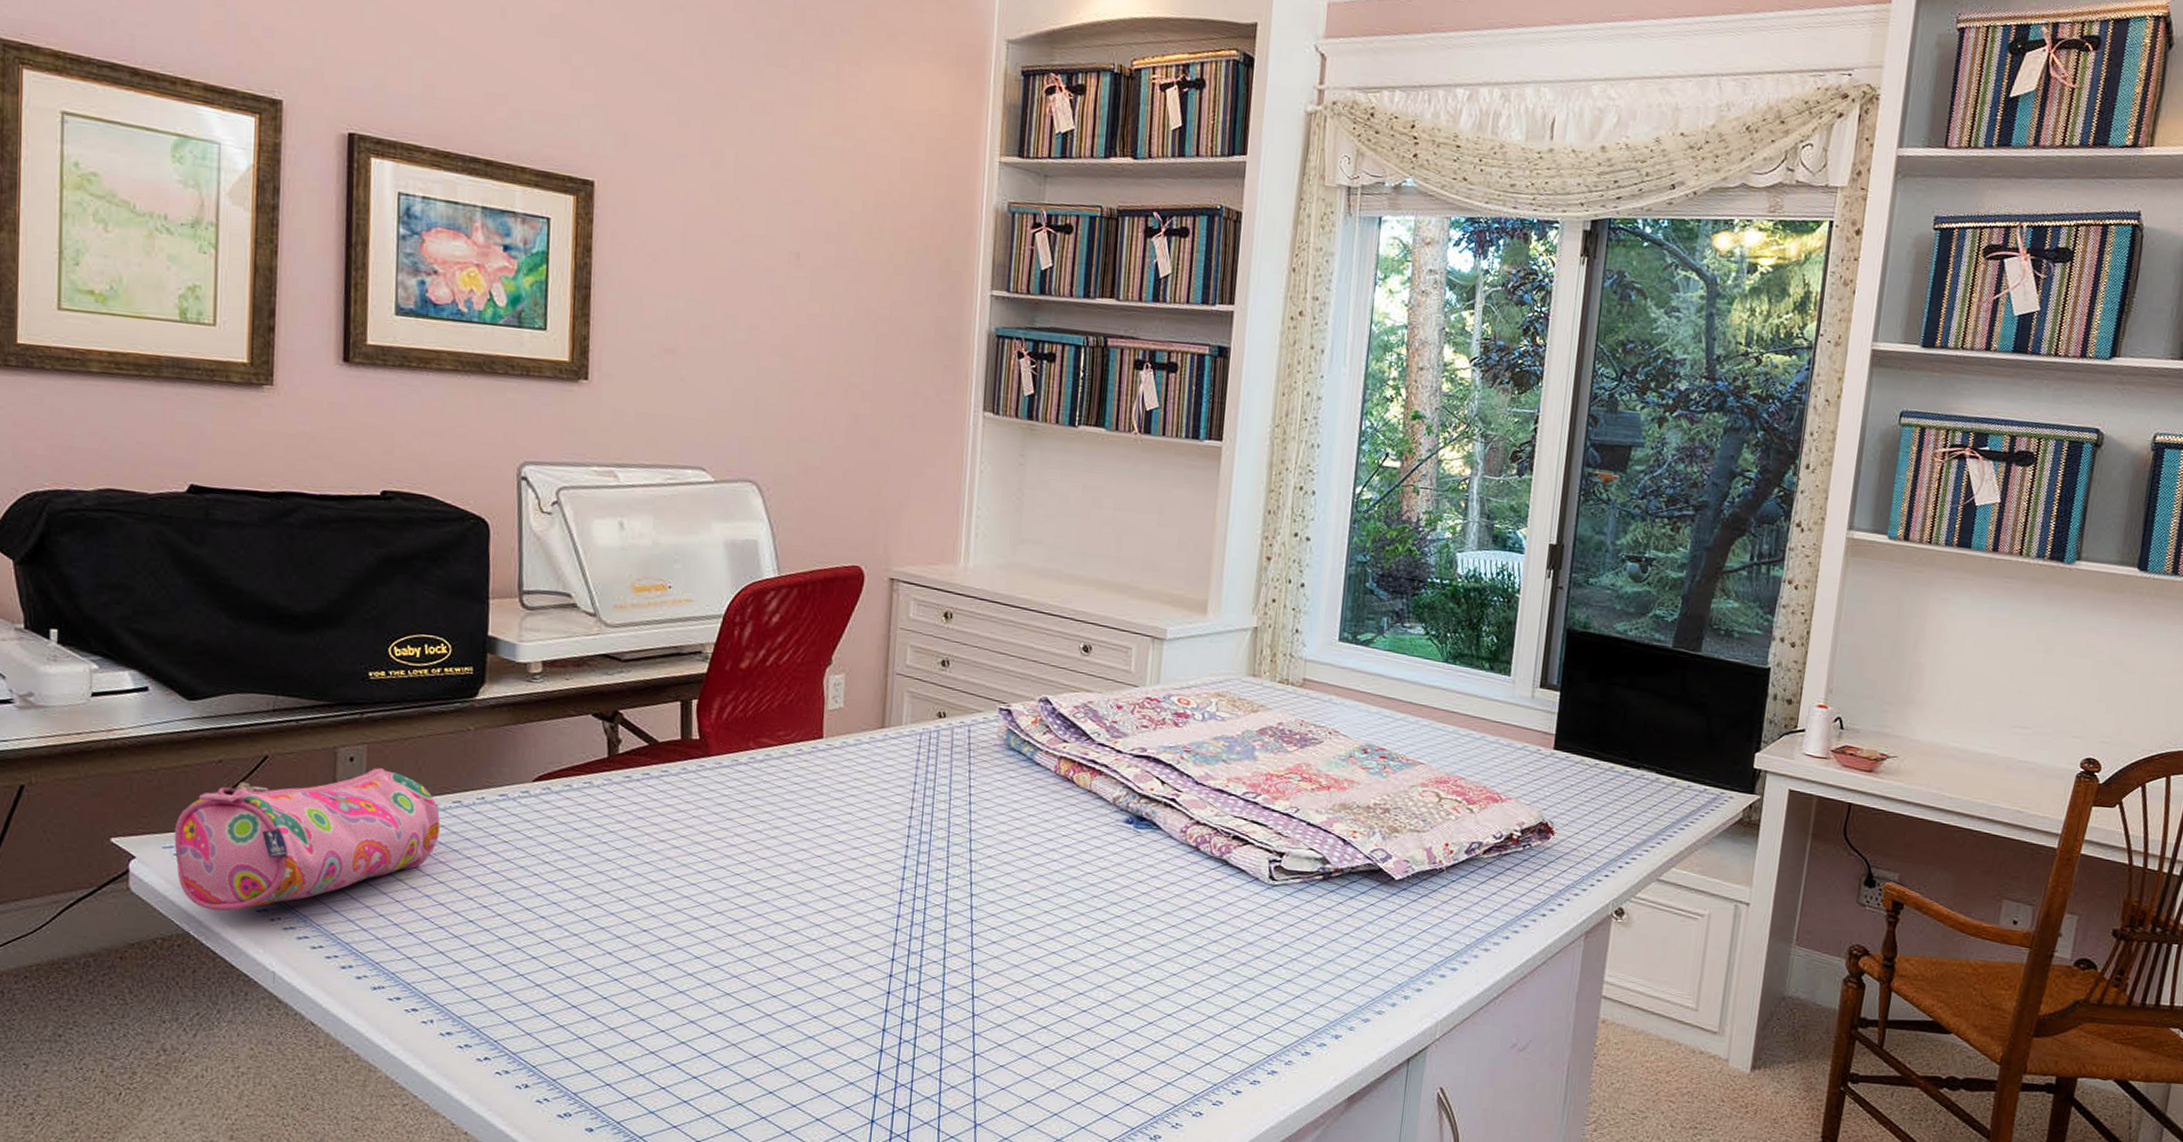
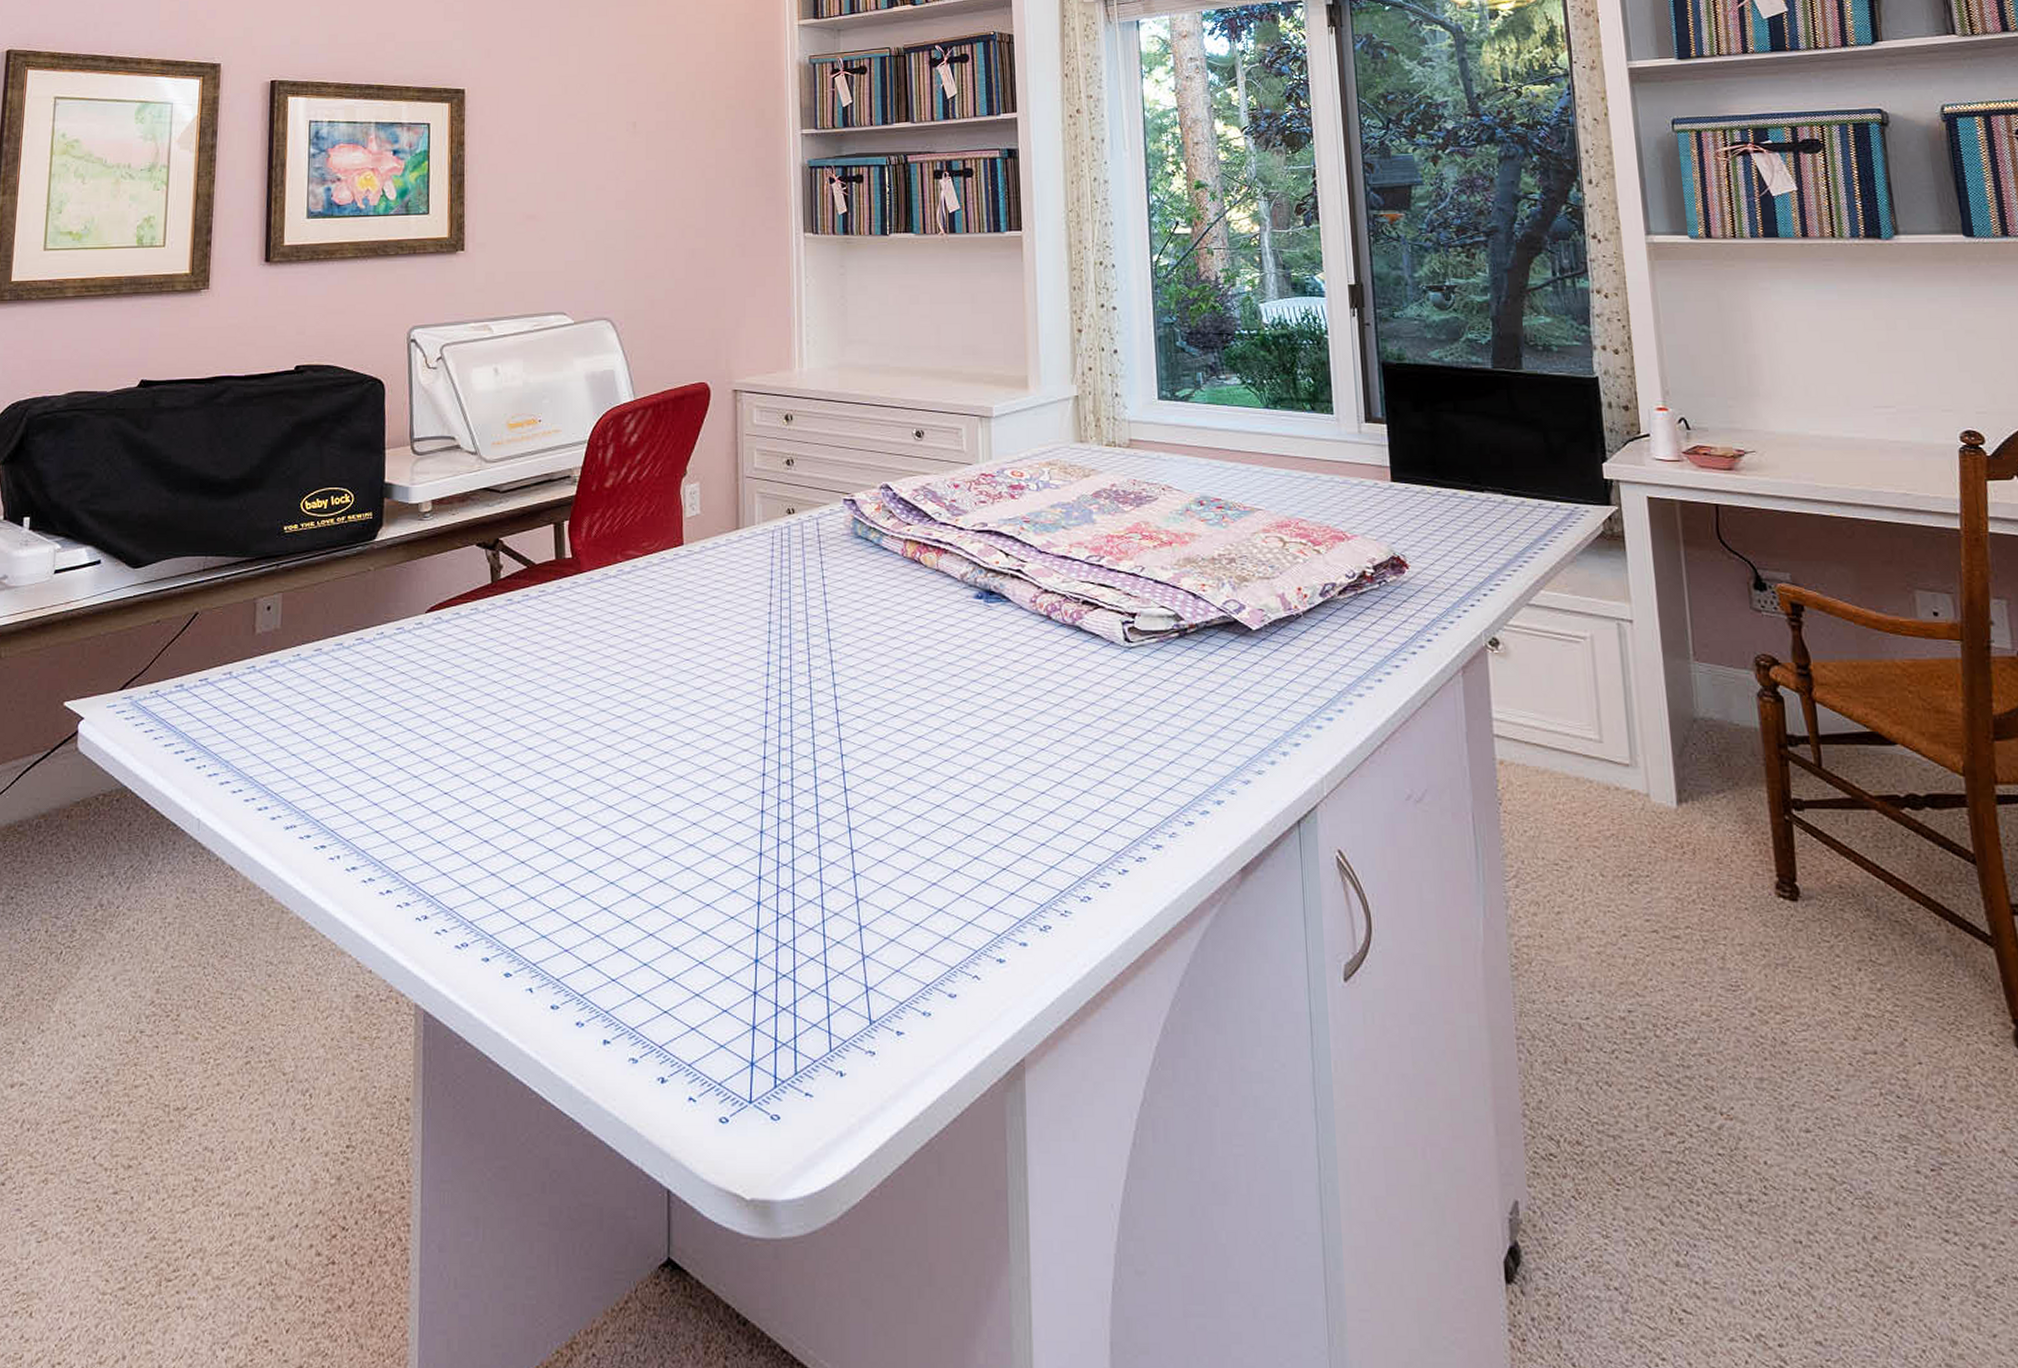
pencil case: present [174,768,440,912] -> none [117,614,345,764]

